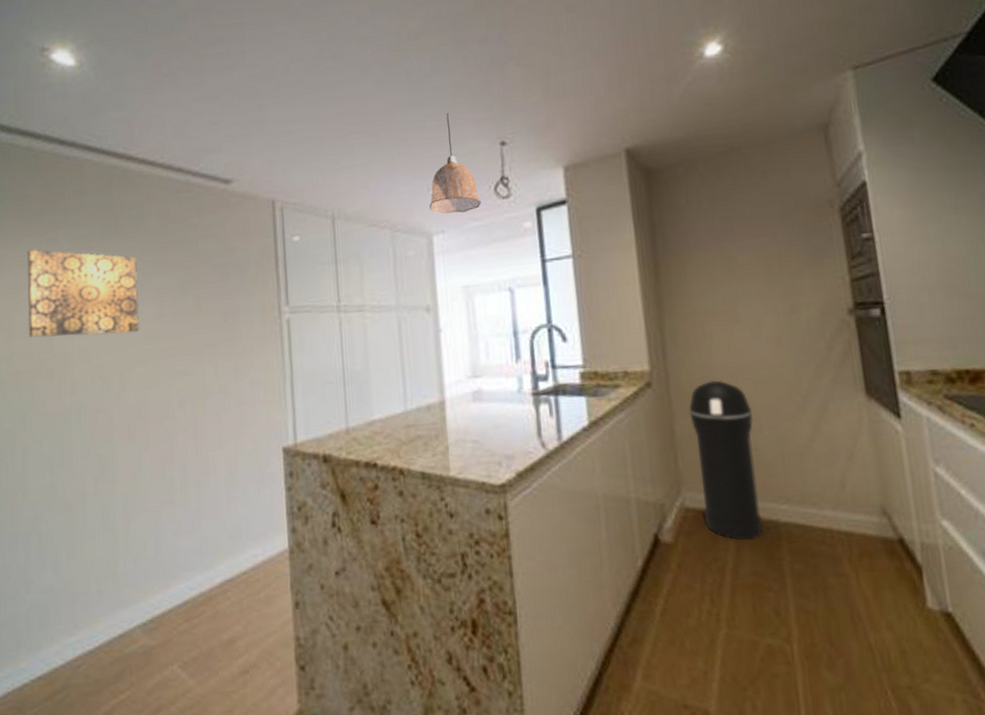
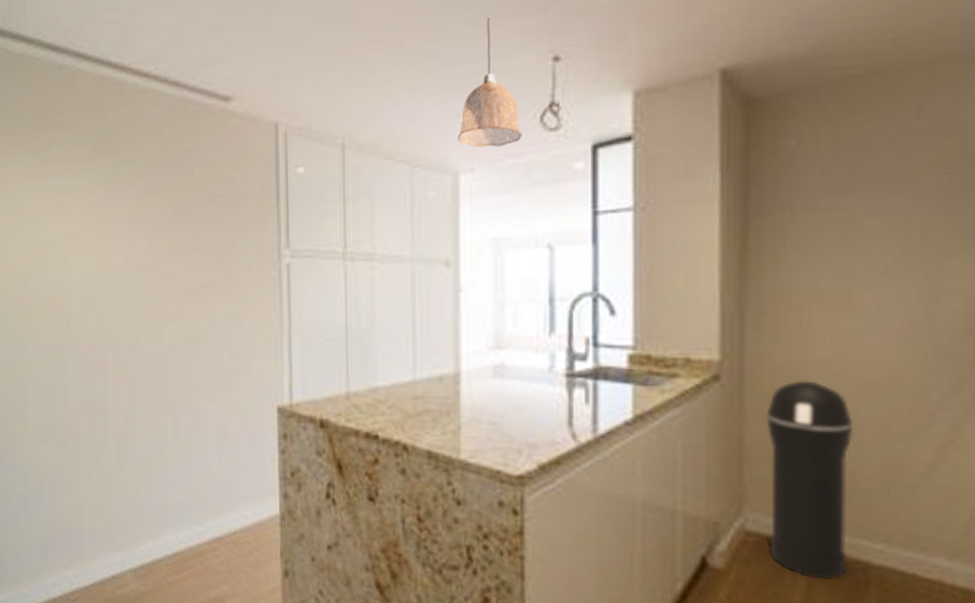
wall art: present [27,249,139,337] -> none [22,168,132,268]

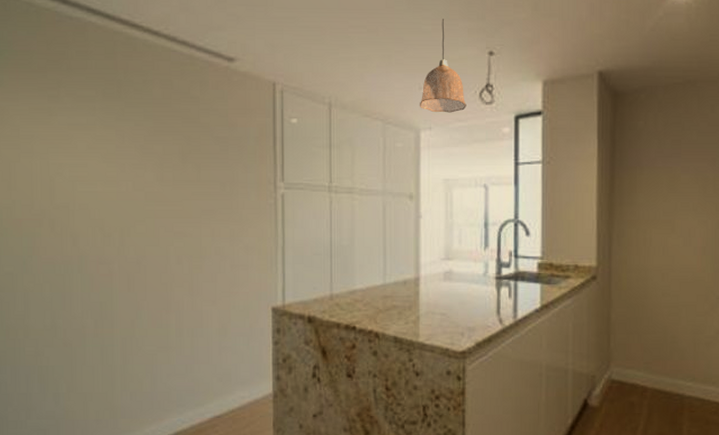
trash can: present [766,380,854,581] -> none [624,278,676,408]

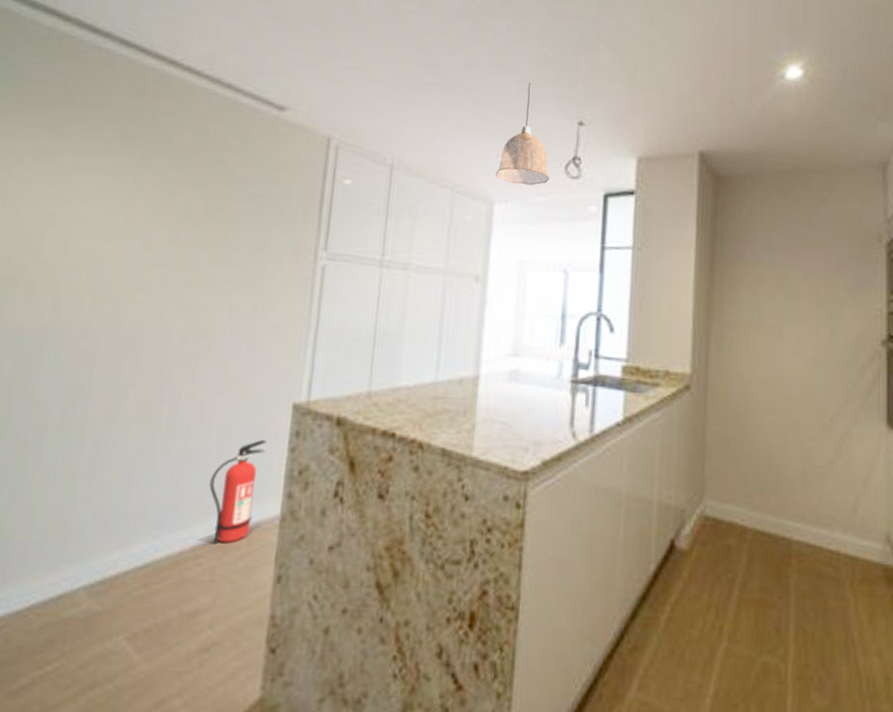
fire extinguisher: none [215,337,255,416] -> present [209,440,267,543]

